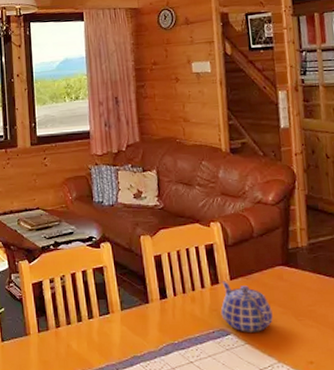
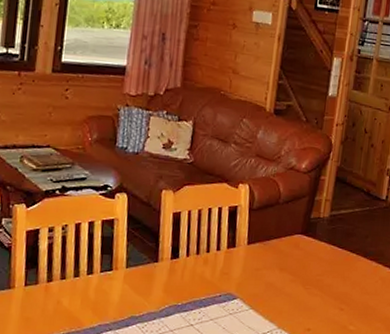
teapot: present [220,281,273,332] -> none [231,245,283,298]

